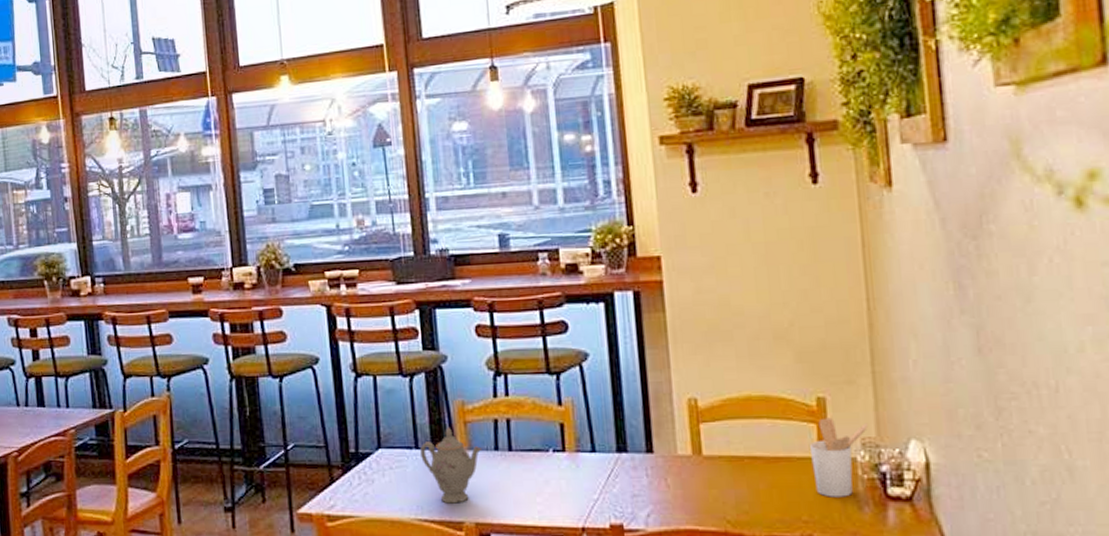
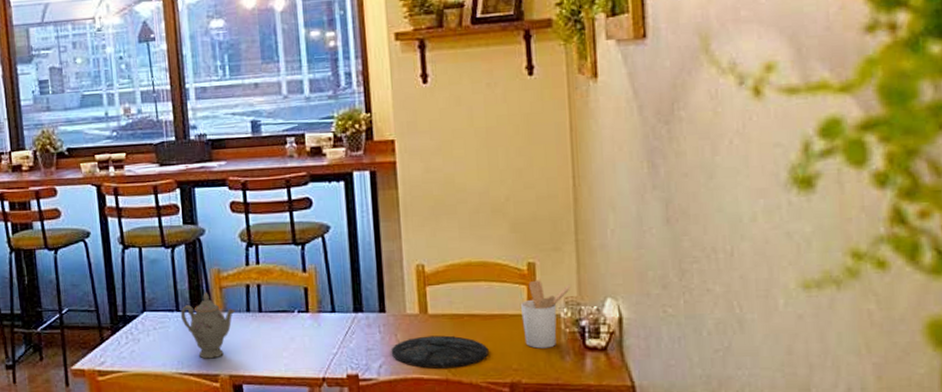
plate: none [660,480,774,519] -> present [391,335,489,369]

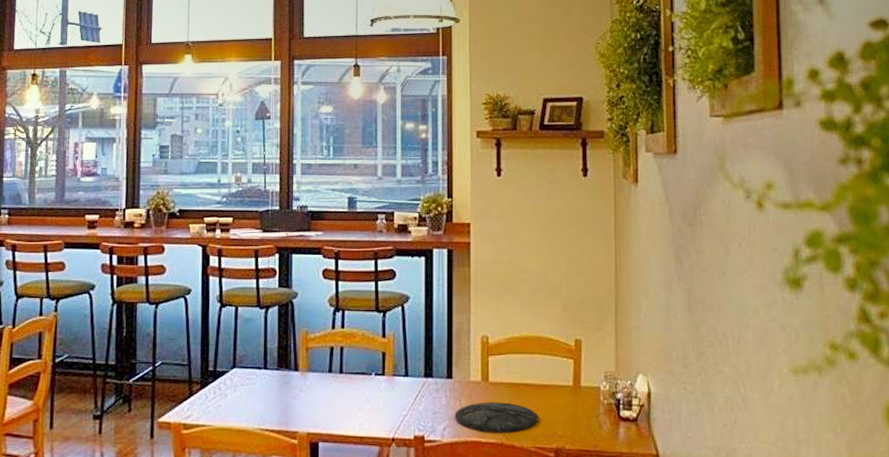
teapot: present [181,292,236,359] -> none [268,352,319,416]
utensil holder: present [521,280,570,349] -> none [568,355,609,418]

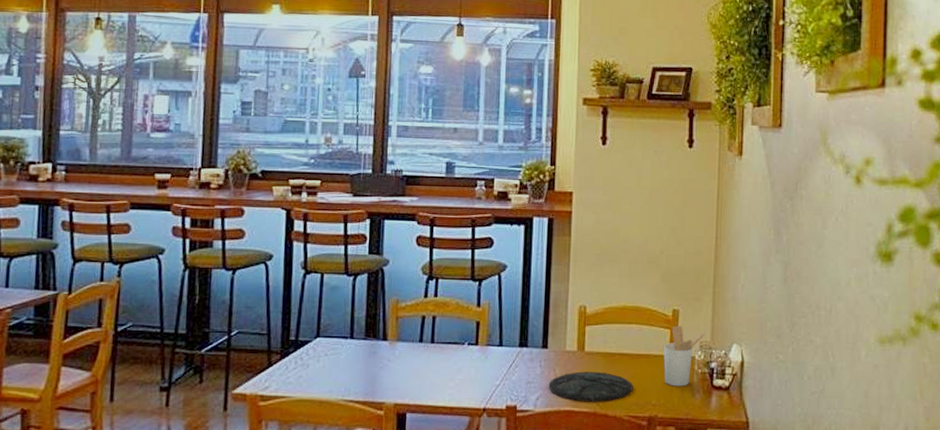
utensil holder: none [568,355,609,418] -> present [663,325,705,386]

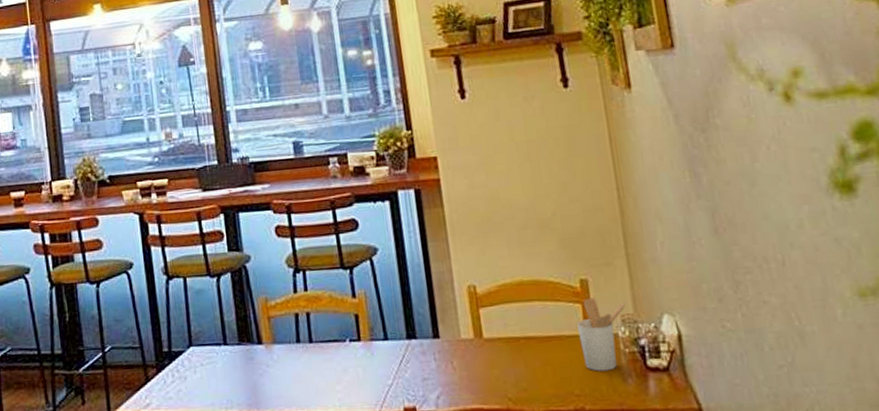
plate: present [548,371,633,402] -> none [448,360,549,398]

